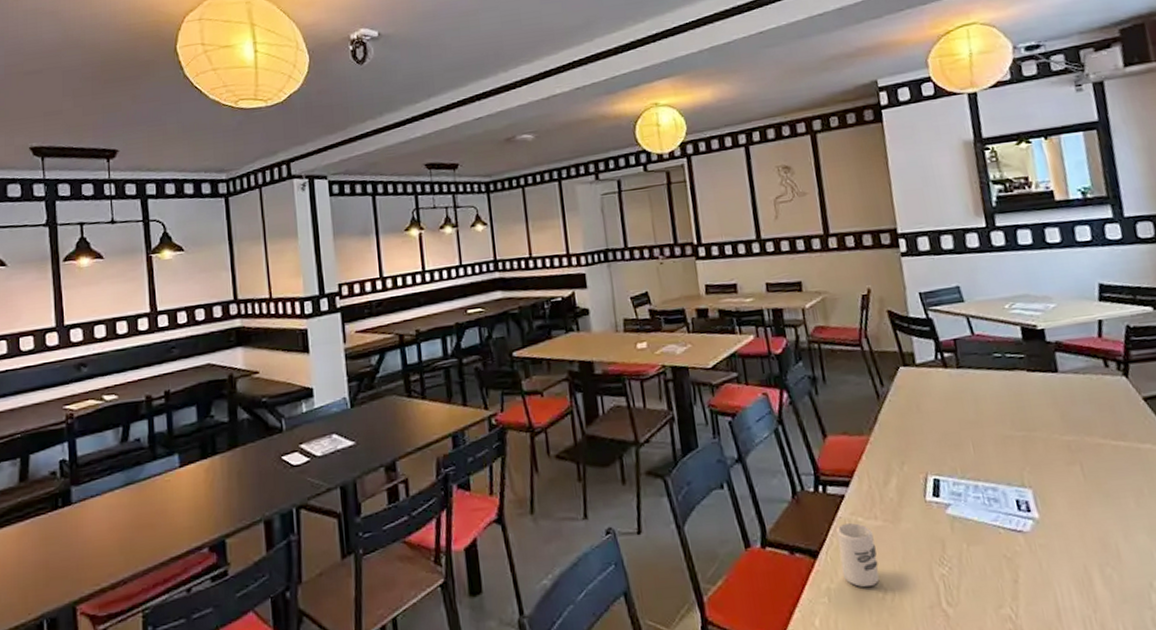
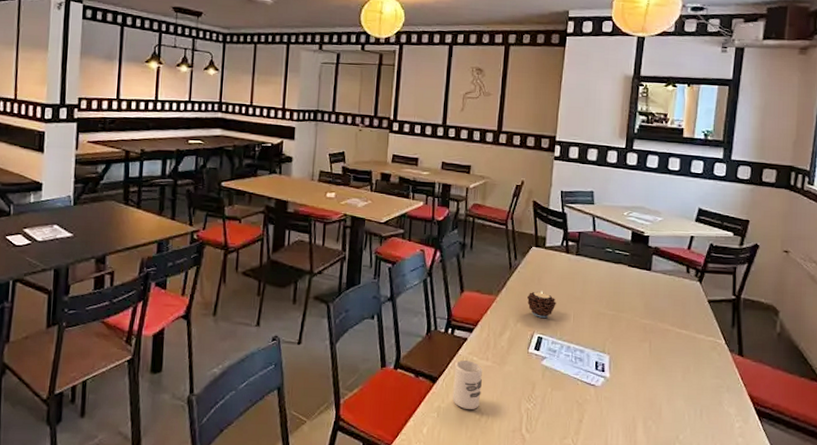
candle: none [907,421,947,455] -> present [526,291,556,318]

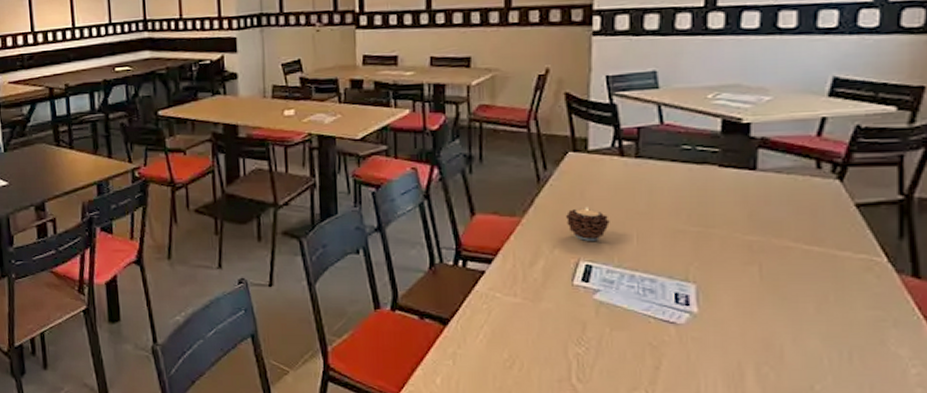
cup: present [452,360,482,409] -> none [470,298,510,355]

